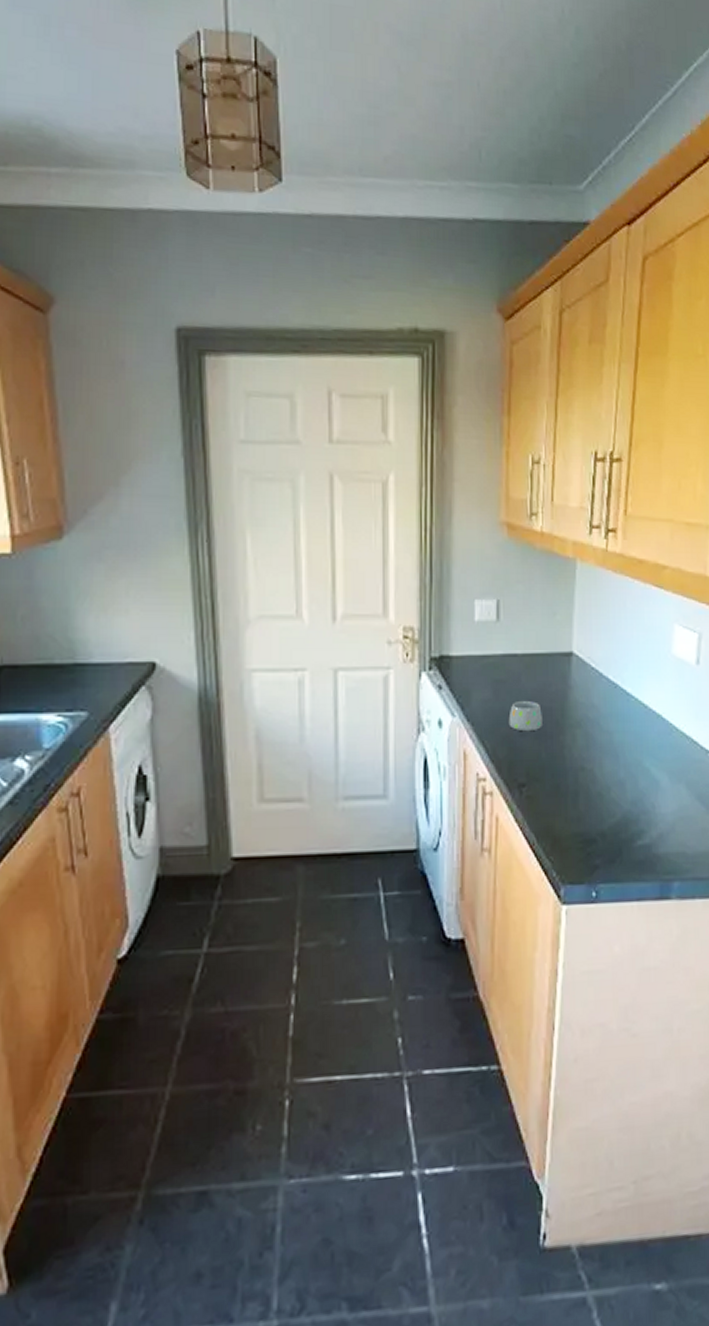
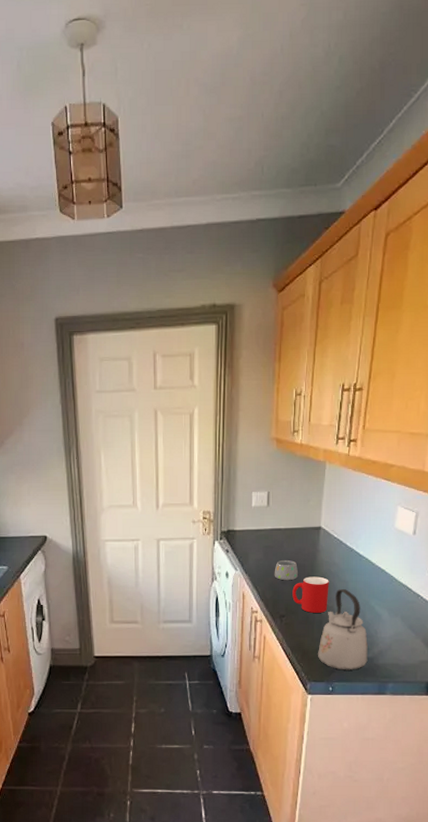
cup: none [535,725,587,780] -> present [292,576,329,613]
kettle: none [574,743,644,865] -> present [318,589,368,670]

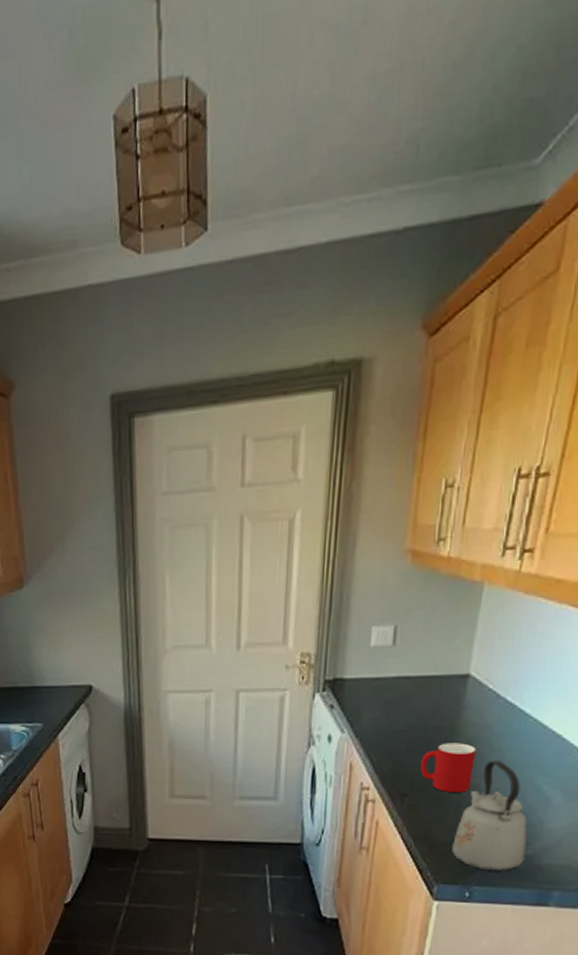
mug: present [274,560,298,581] -> none [396,720,431,748]

